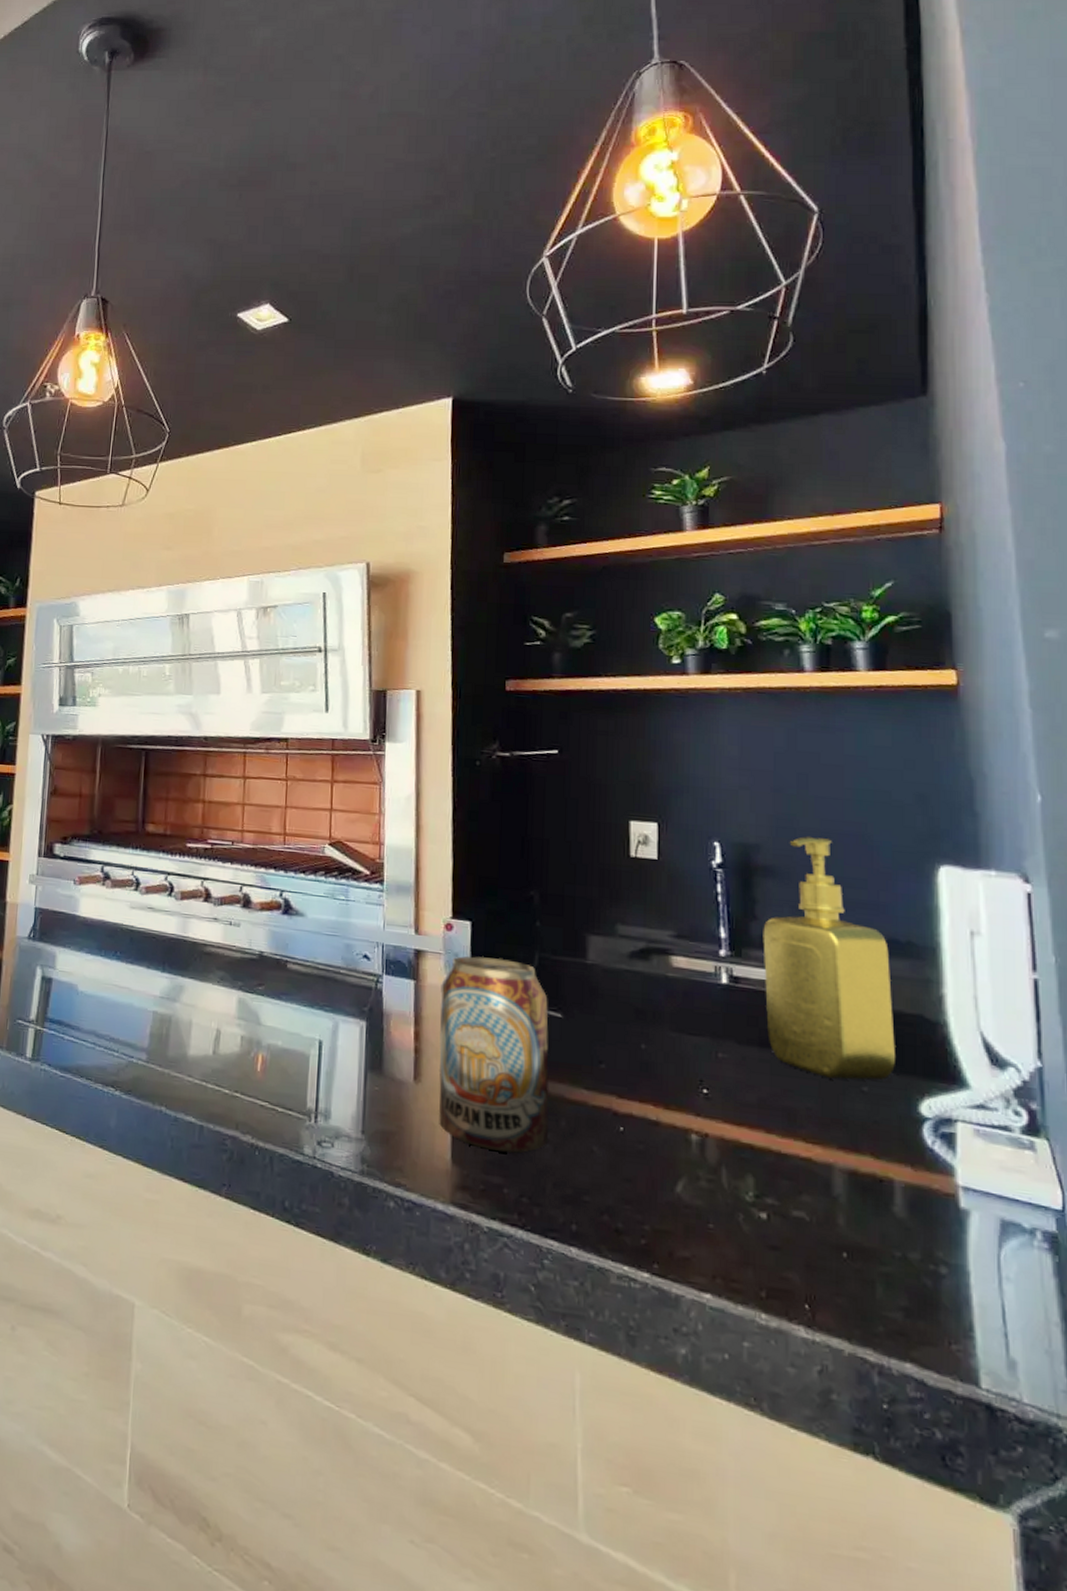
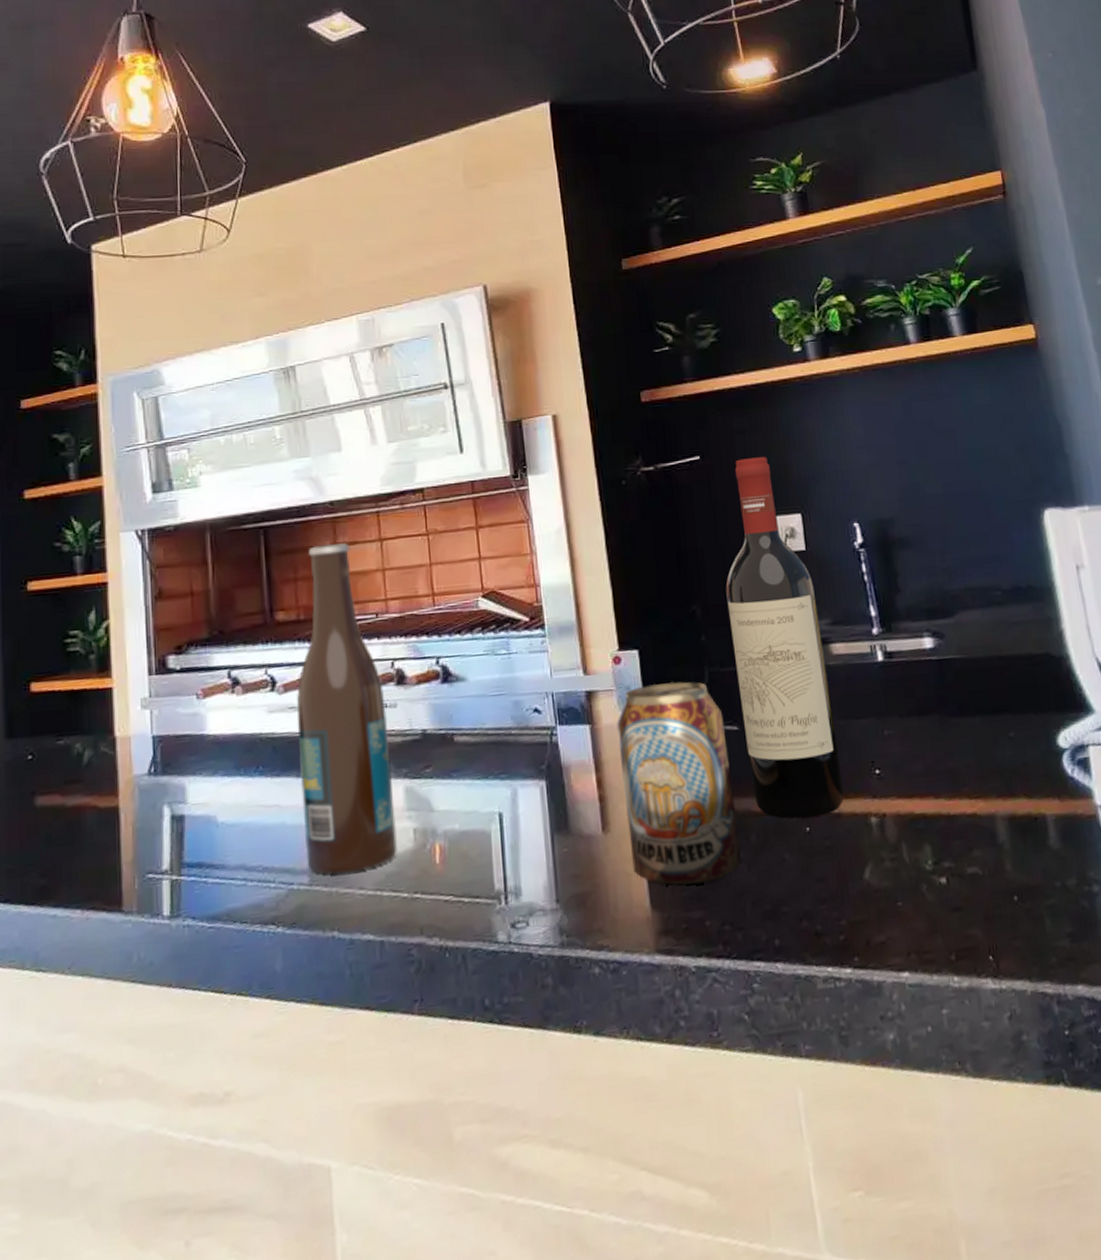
beer bottle: none [146,773,231,1061] -> present [296,543,397,874]
wine bottle: none [567,759,666,1120] -> present [726,457,844,819]
soap dispenser: present [763,836,895,1080] -> none [907,501,1033,732]

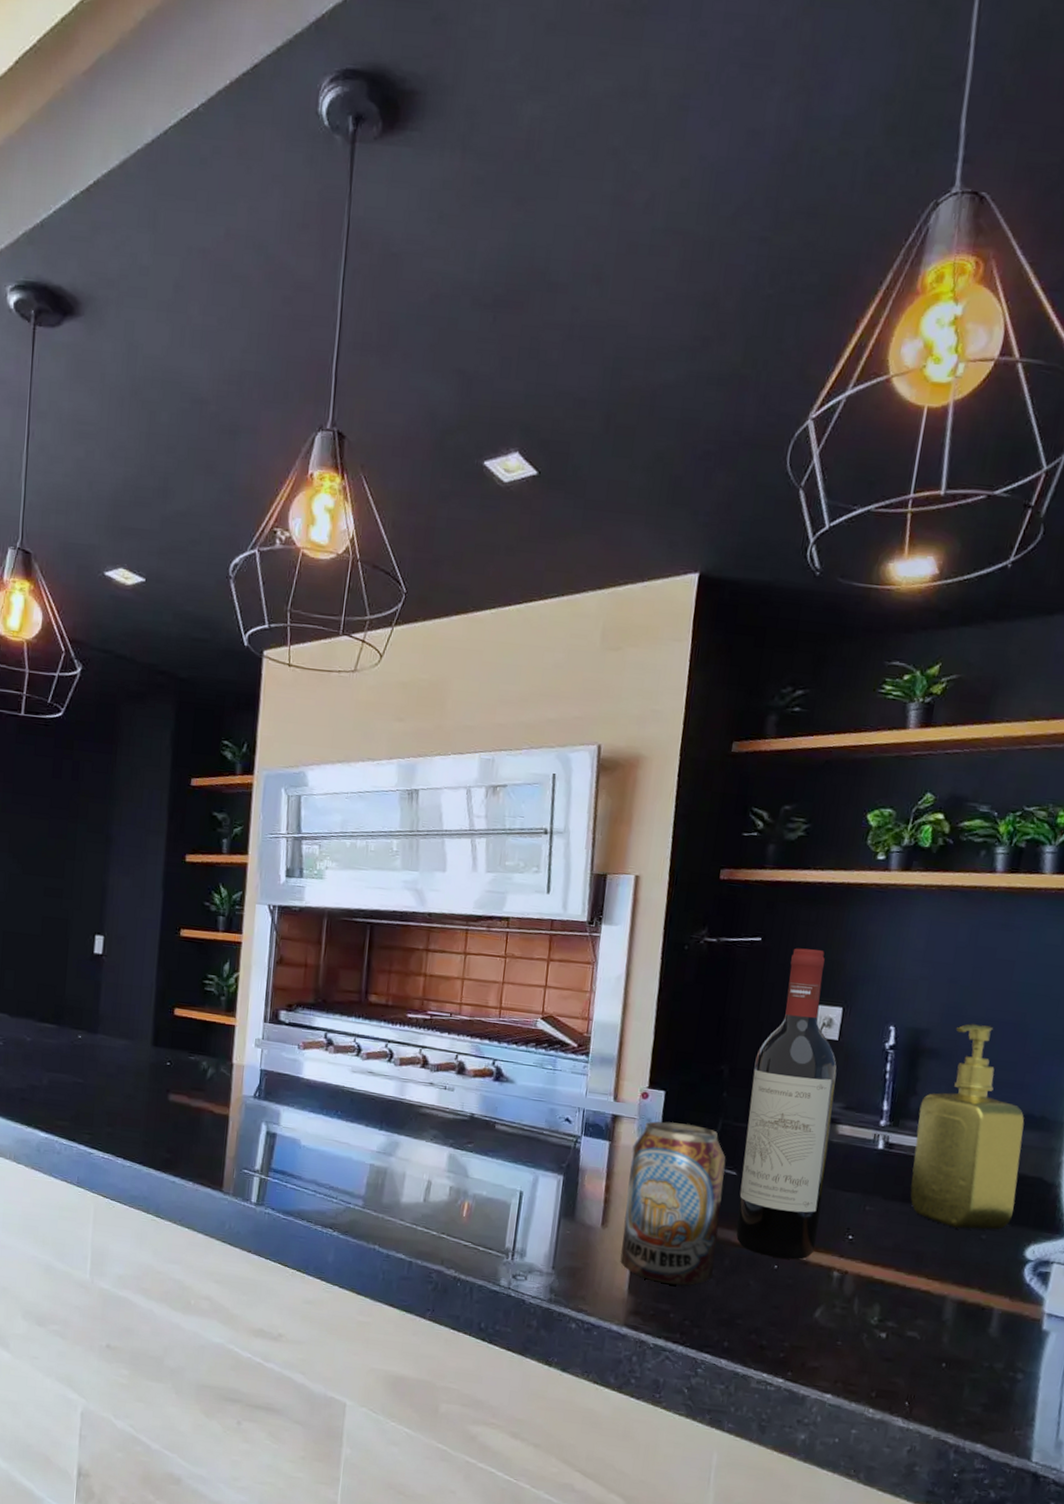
beer bottle: present [296,543,397,874] -> none [363,947,446,1207]
soap dispenser: none [907,501,1033,732] -> present [910,1023,1025,1230]

